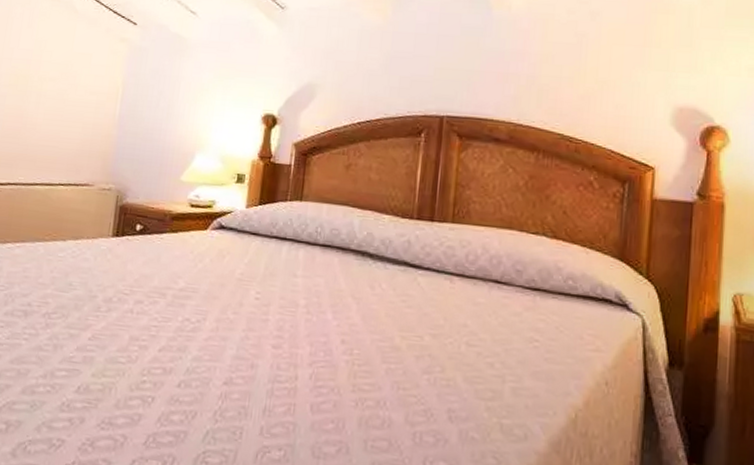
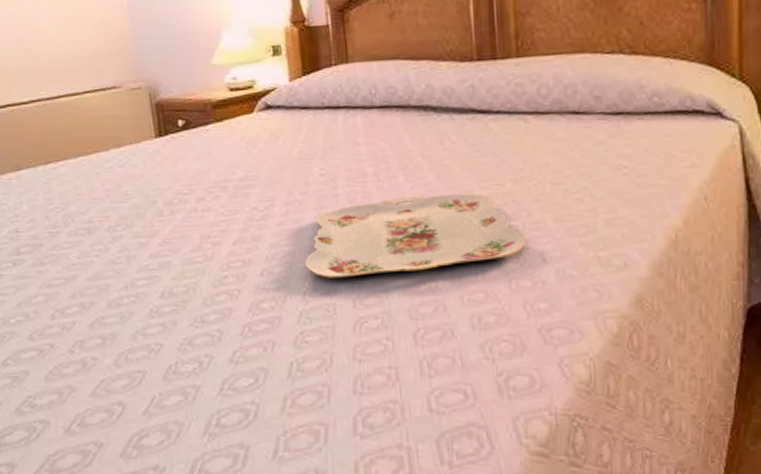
serving tray: none [222,332,437,410] -> present [304,193,527,278]

